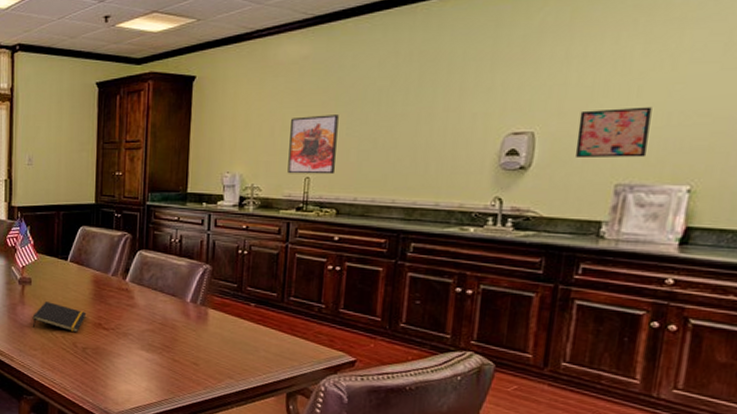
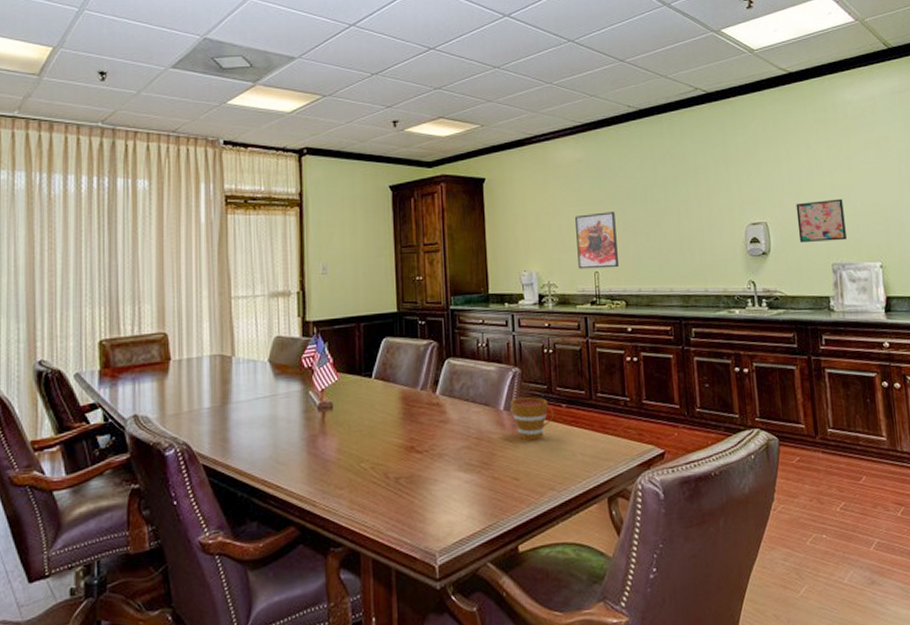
notepad: present [32,302,87,333] -> none [336,428,397,462]
cup: none [197,293,241,333] -> present [510,397,554,441]

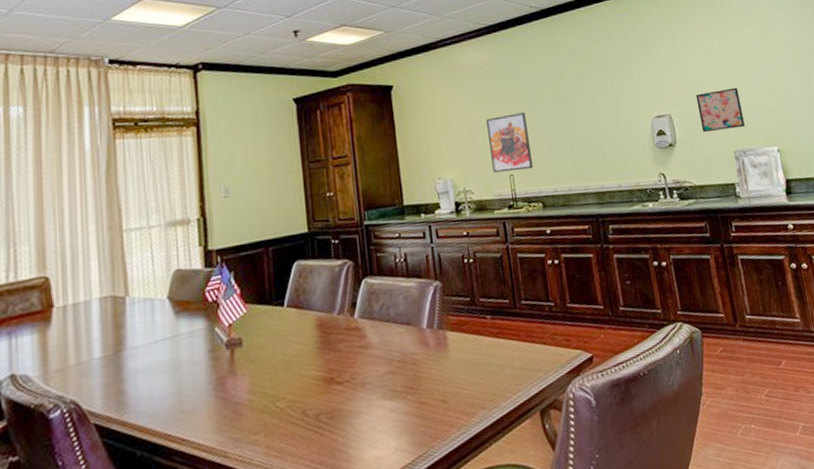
cup: present [510,397,554,441] -> none [433,311,479,359]

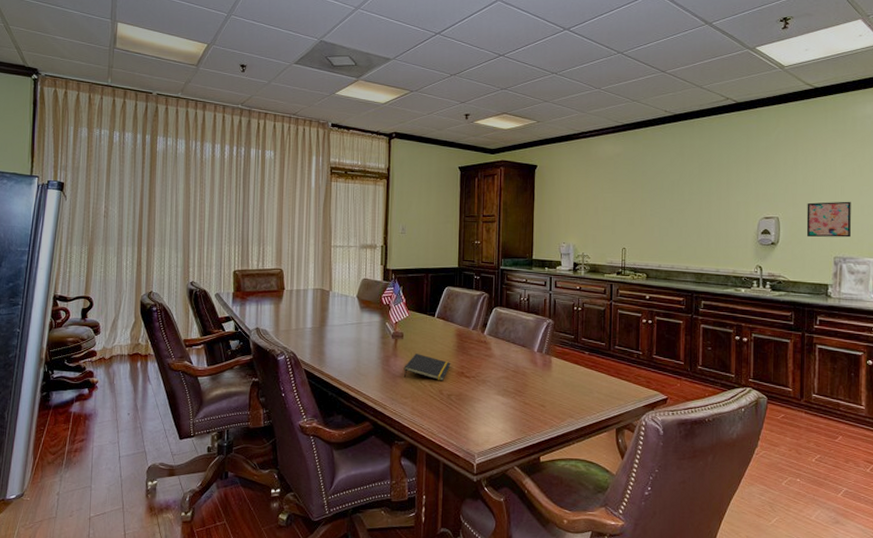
notepad: none [247,363,315,404] -> present [403,354,451,381]
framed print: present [486,112,534,174] -> none [609,199,644,246]

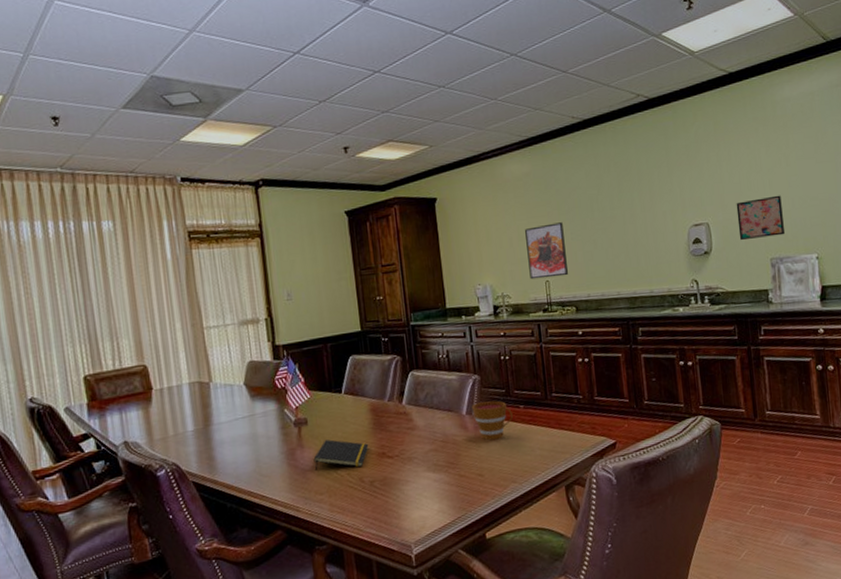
cup: none [543,343,578,378] -> present [471,401,513,441]
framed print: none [609,199,644,246] -> present [525,222,569,280]

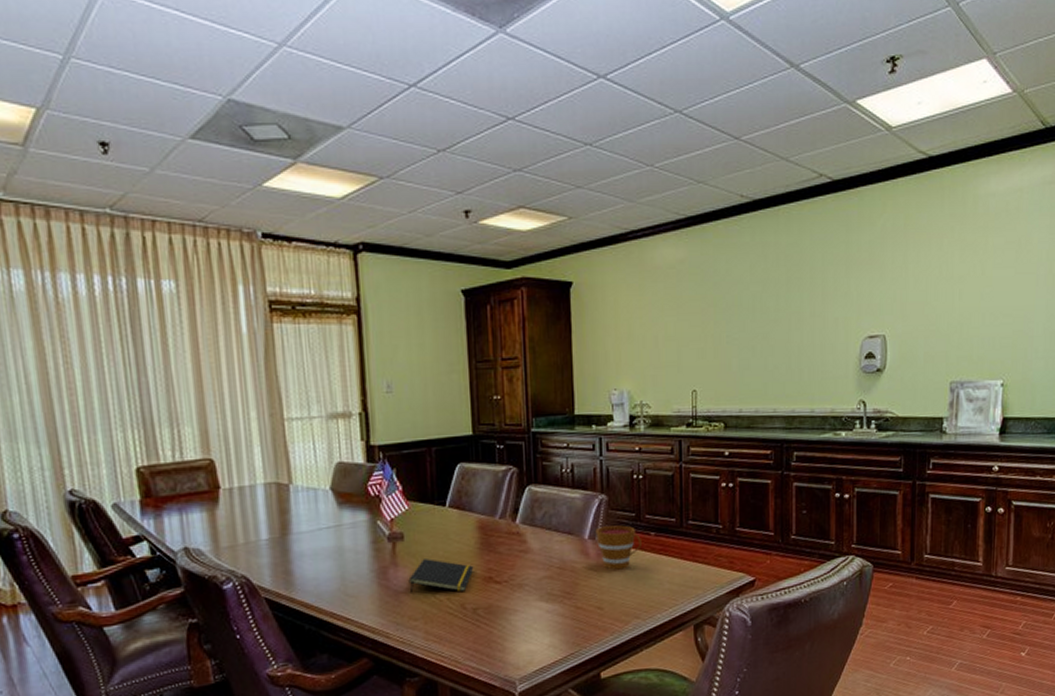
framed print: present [525,222,569,280] -> none [674,322,720,388]
wall art: present [736,195,786,241] -> none [918,308,971,359]

